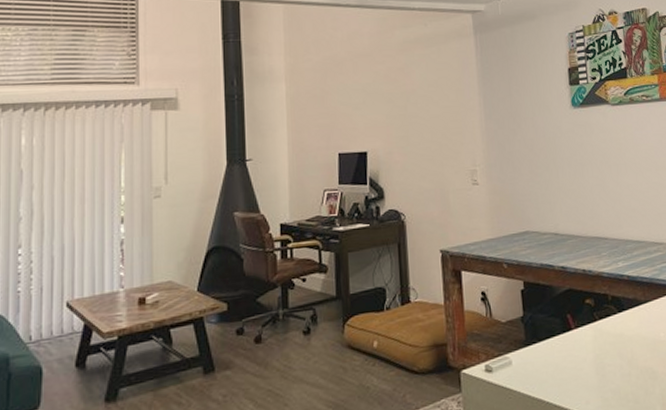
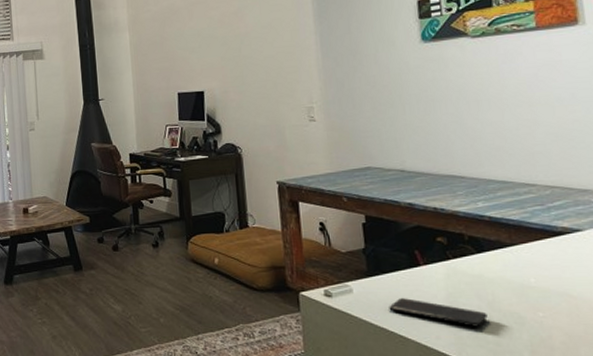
smartphone: none [545,364,628,387] -> present [389,298,488,327]

